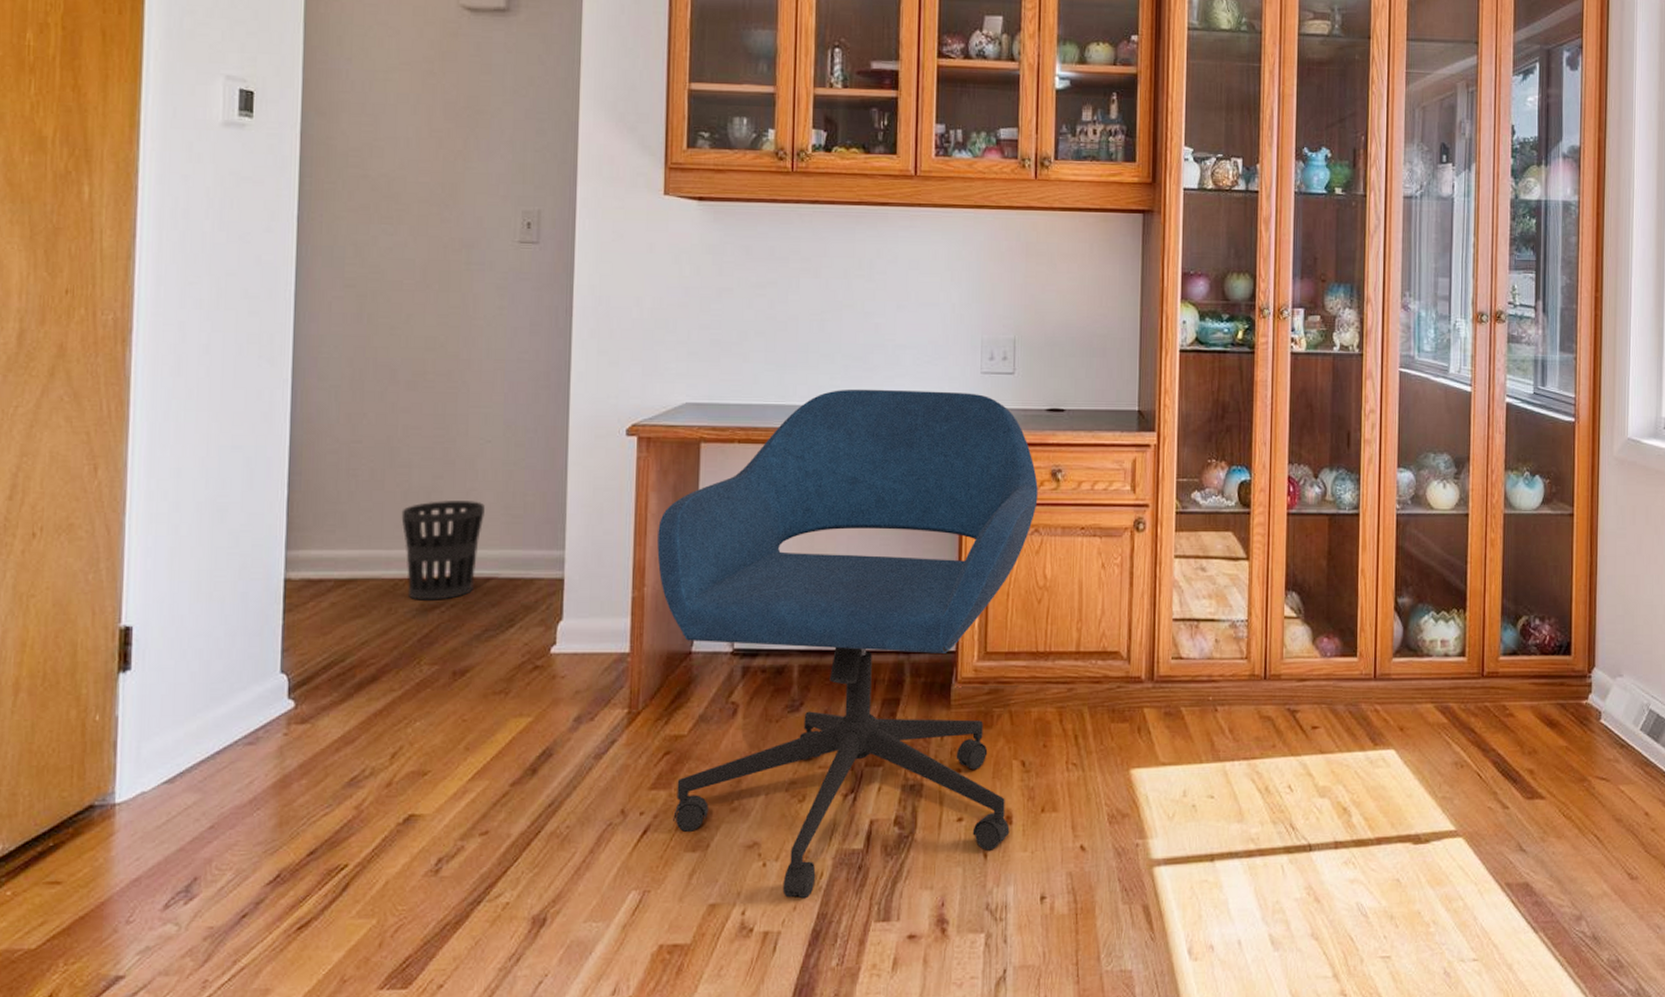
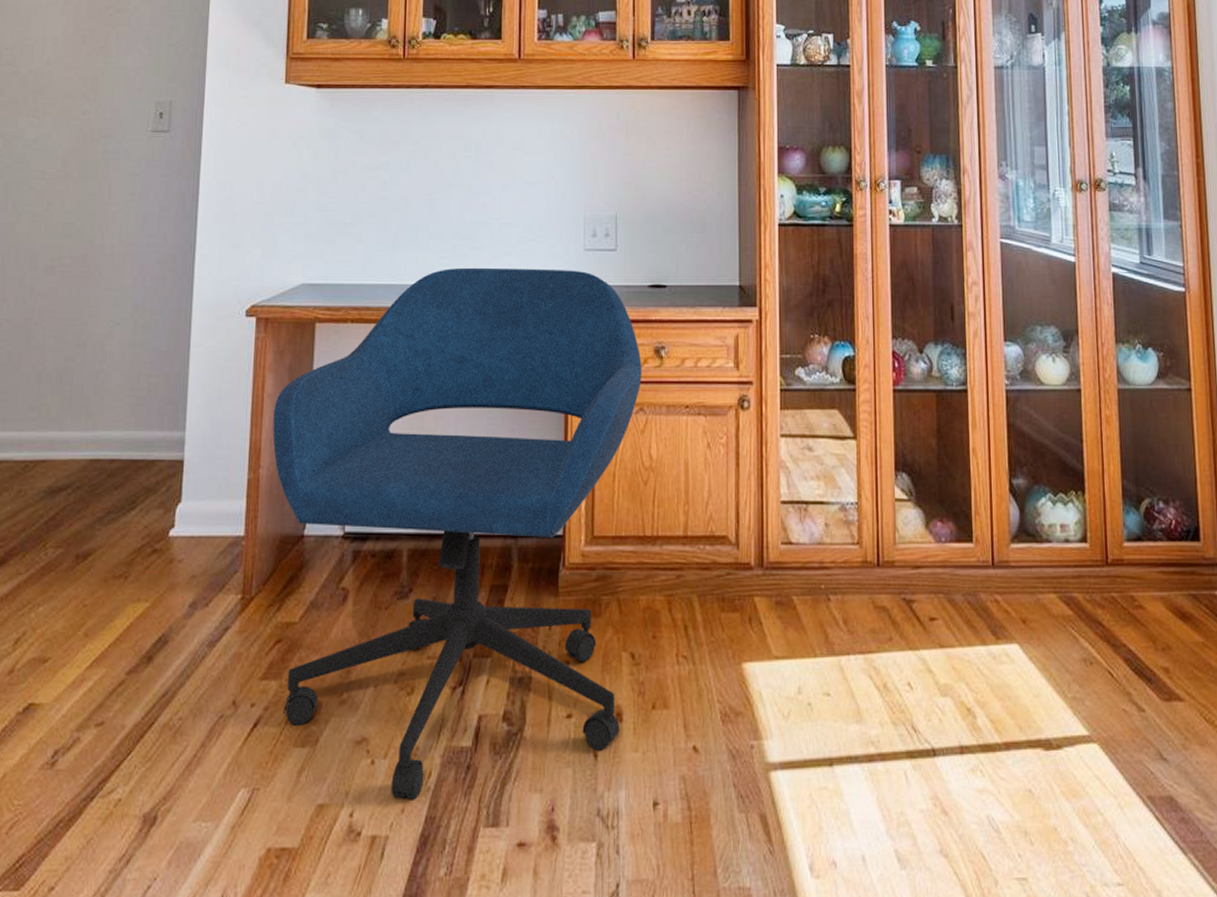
wastebasket: present [401,501,485,601] -> none [34,382,112,482]

